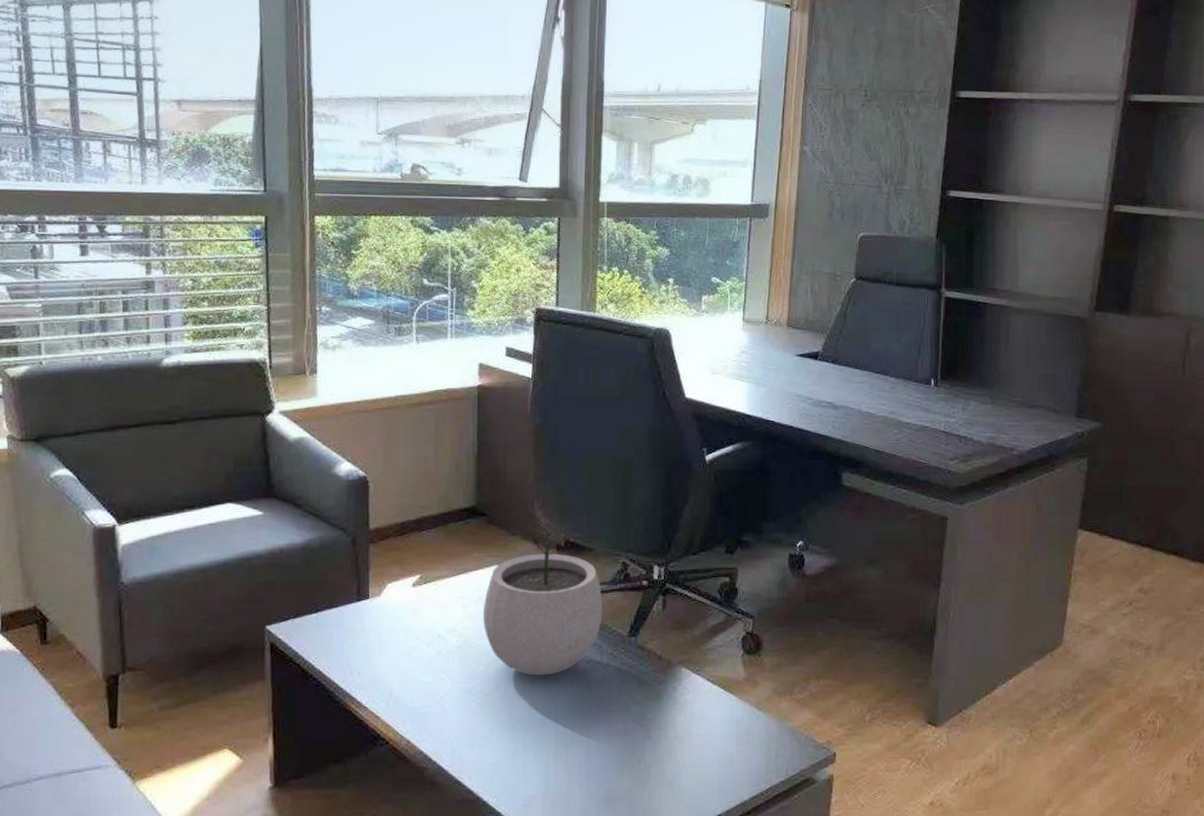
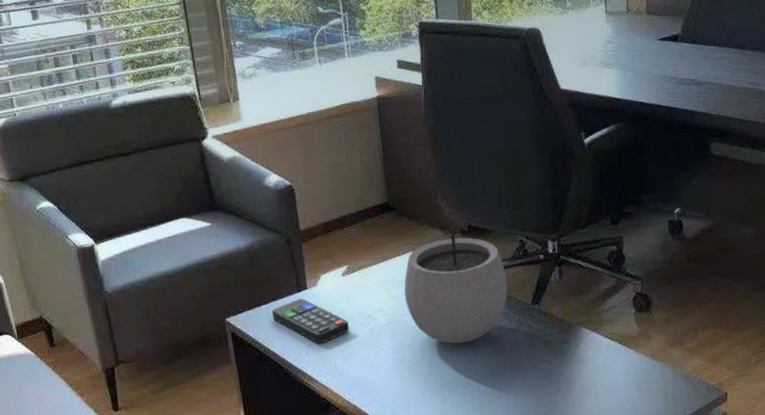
remote control: none [322,608,414,664] -> present [271,298,350,344]

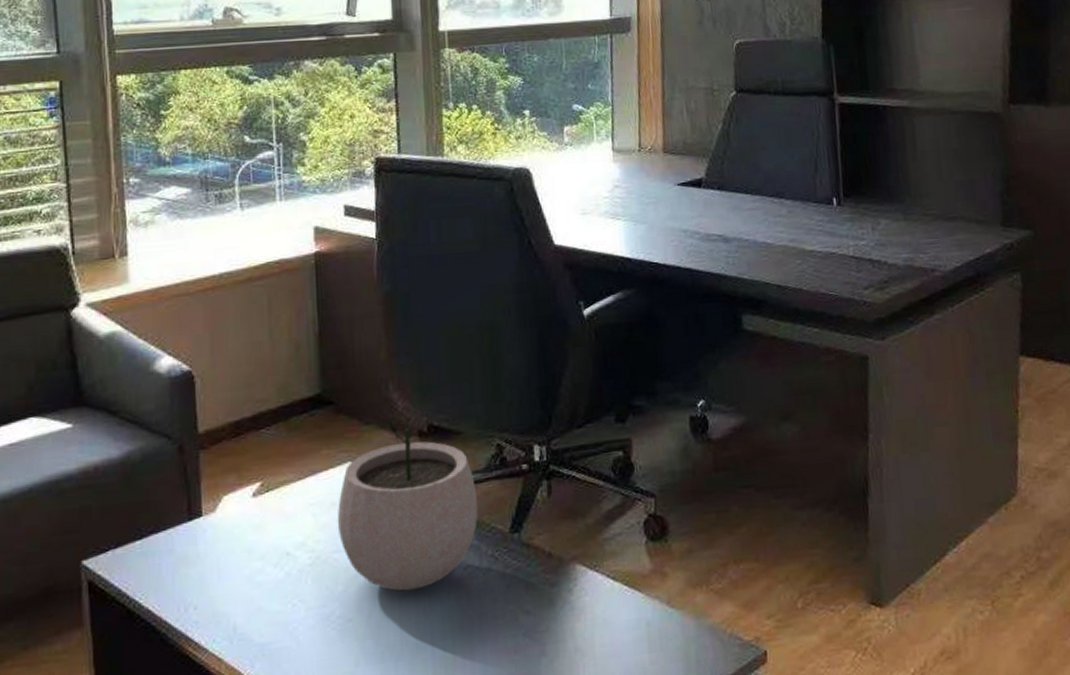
remote control: present [271,298,350,344] -> none [148,529,259,595]

